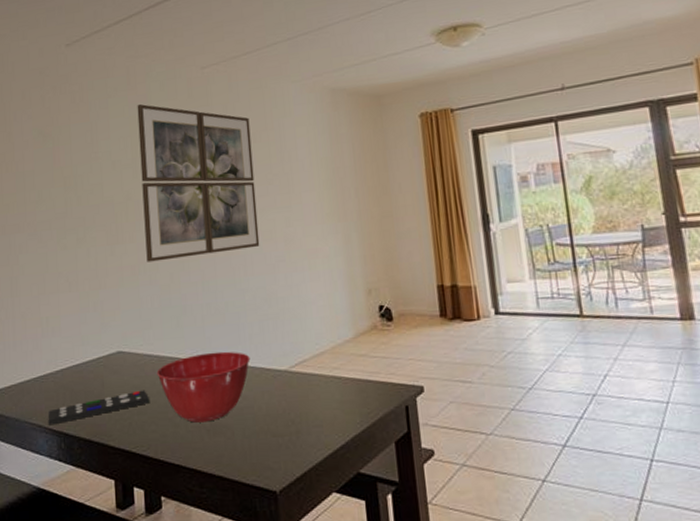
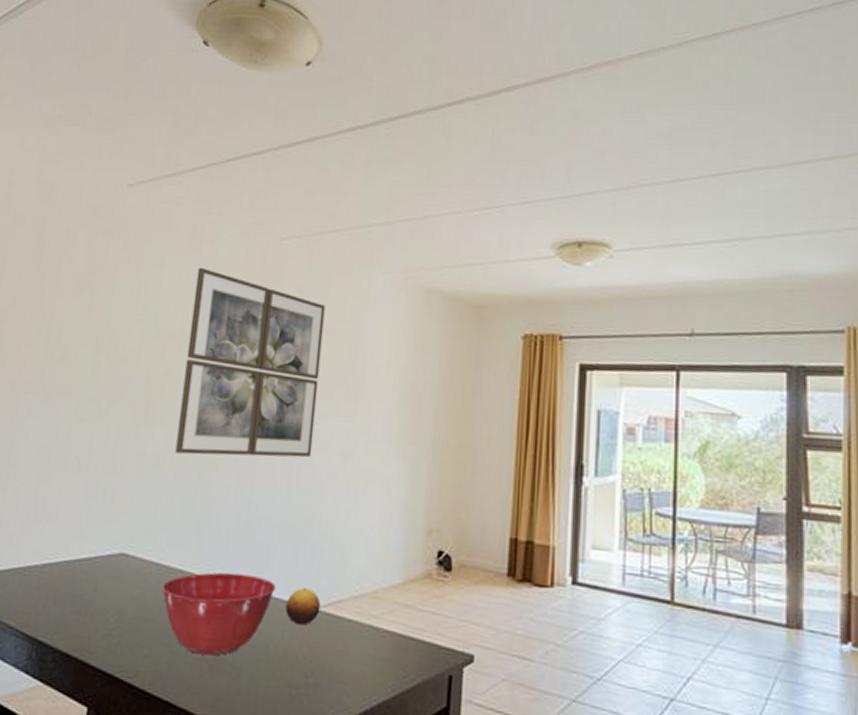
remote control: present [48,390,149,426] -> none [21,604,148,629]
fruit: none [261,355,290,386] -> present [285,588,321,626]

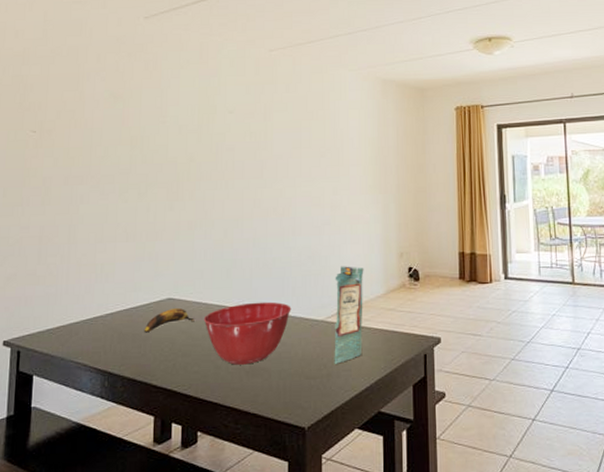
banana: none [86,566,151,595] -> present [143,307,195,333]
wall art: present [175,267,325,458] -> none [203,76,309,219]
fruit: present [285,588,321,626] -> none [300,306,326,334]
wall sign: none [325,538,377,672] -> present [334,266,364,364]

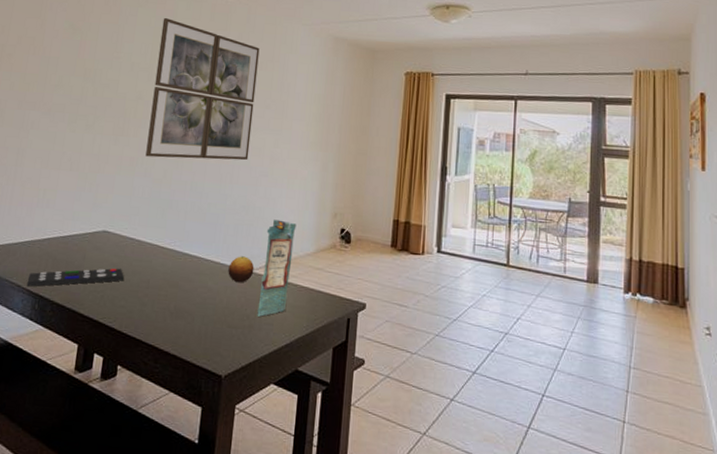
remote control: none [93,334,194,365] -> present [26,268,124,287]
banana: present [143,307,195,333] -> none [77,240,127,262]
wall art: none [203,76,309,219] -> present [145,17,260,161]
mixing bowl: present [203,301,292,365] -> none [135,245,221,306]
fruit: none [300,306,326,334] -> present [228,256,254,283]

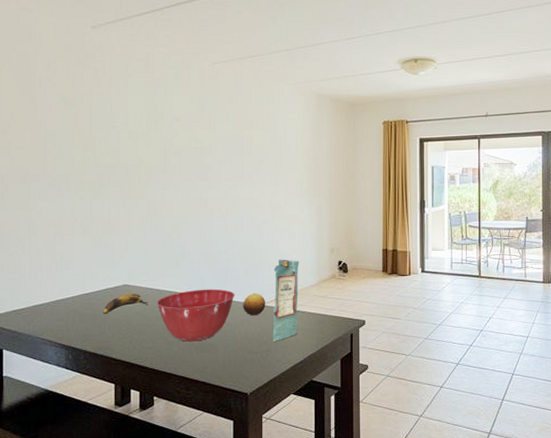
remote control: present [26,268,124,287] -> none [58,315,148,341]
banana: none [77,240,127,262] -> present [102,293,148,314]
mixing bowl: none [135,245,221,306] -> present [156,289,235,342]
wall art: present [145,17,260,161] -> none [154,86,250,216]

